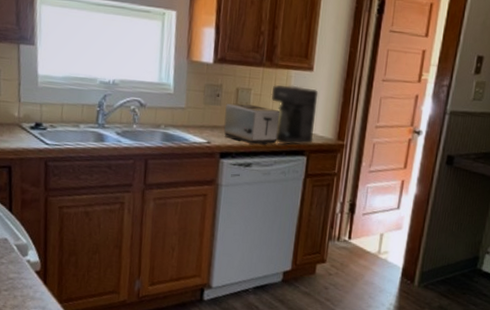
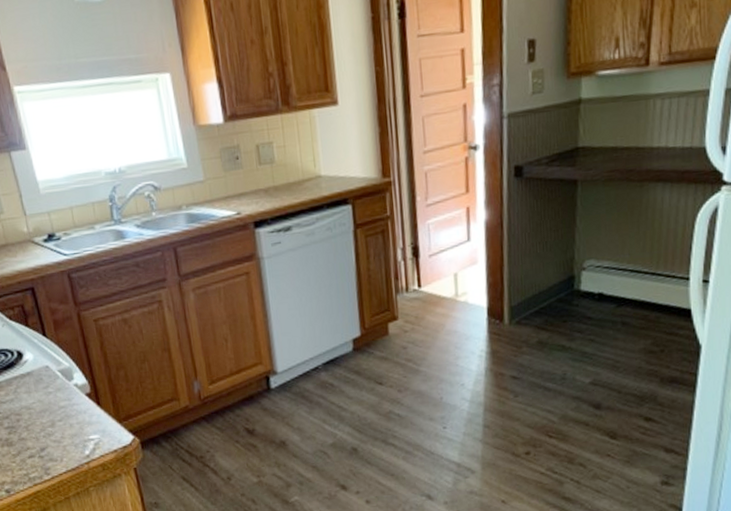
toaster: present [223,103,280,145] -> none [248,158,314,206]
coffee maker: present [271,85,319,145] -> none [296,125,355,197]

